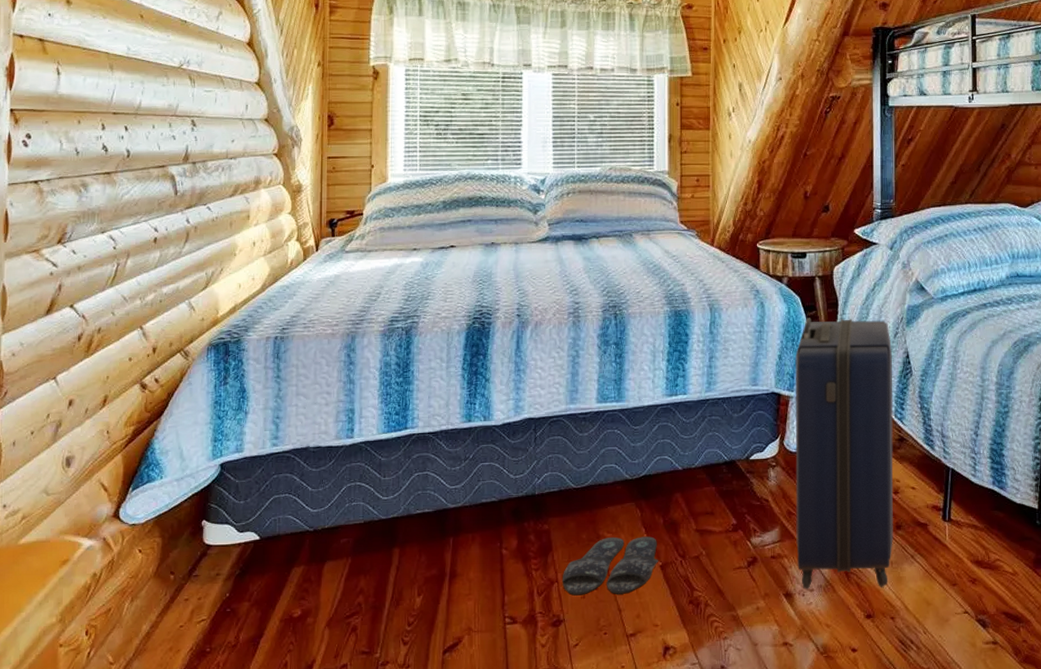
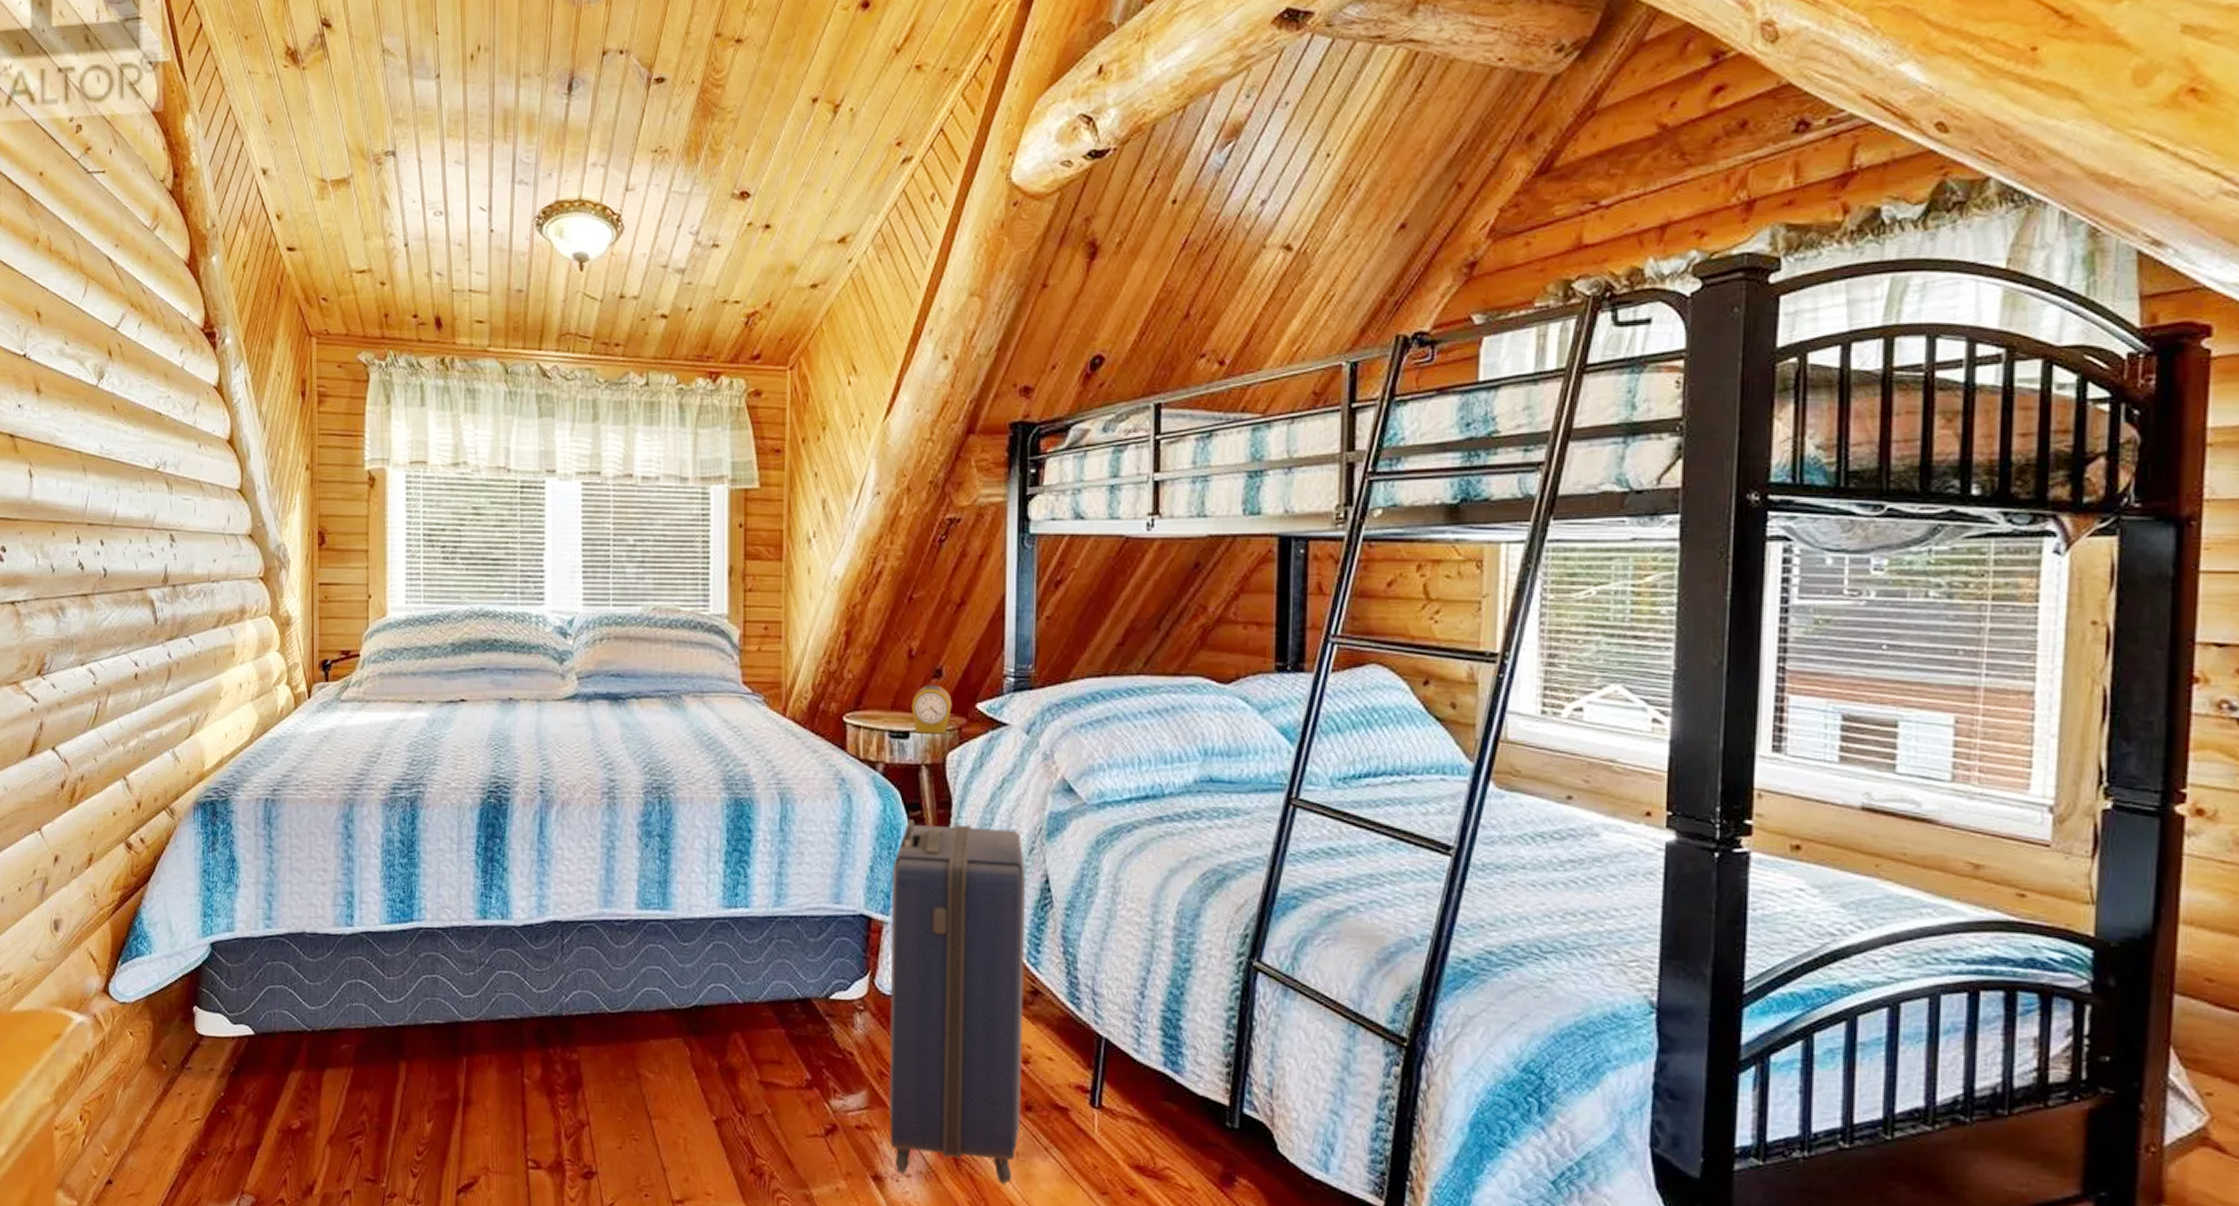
slippers: present [562,536,659,596] -> none [594,1078,713,1150]
alarm clock: none [807,216,837,254] -> present [911,683,952,734]

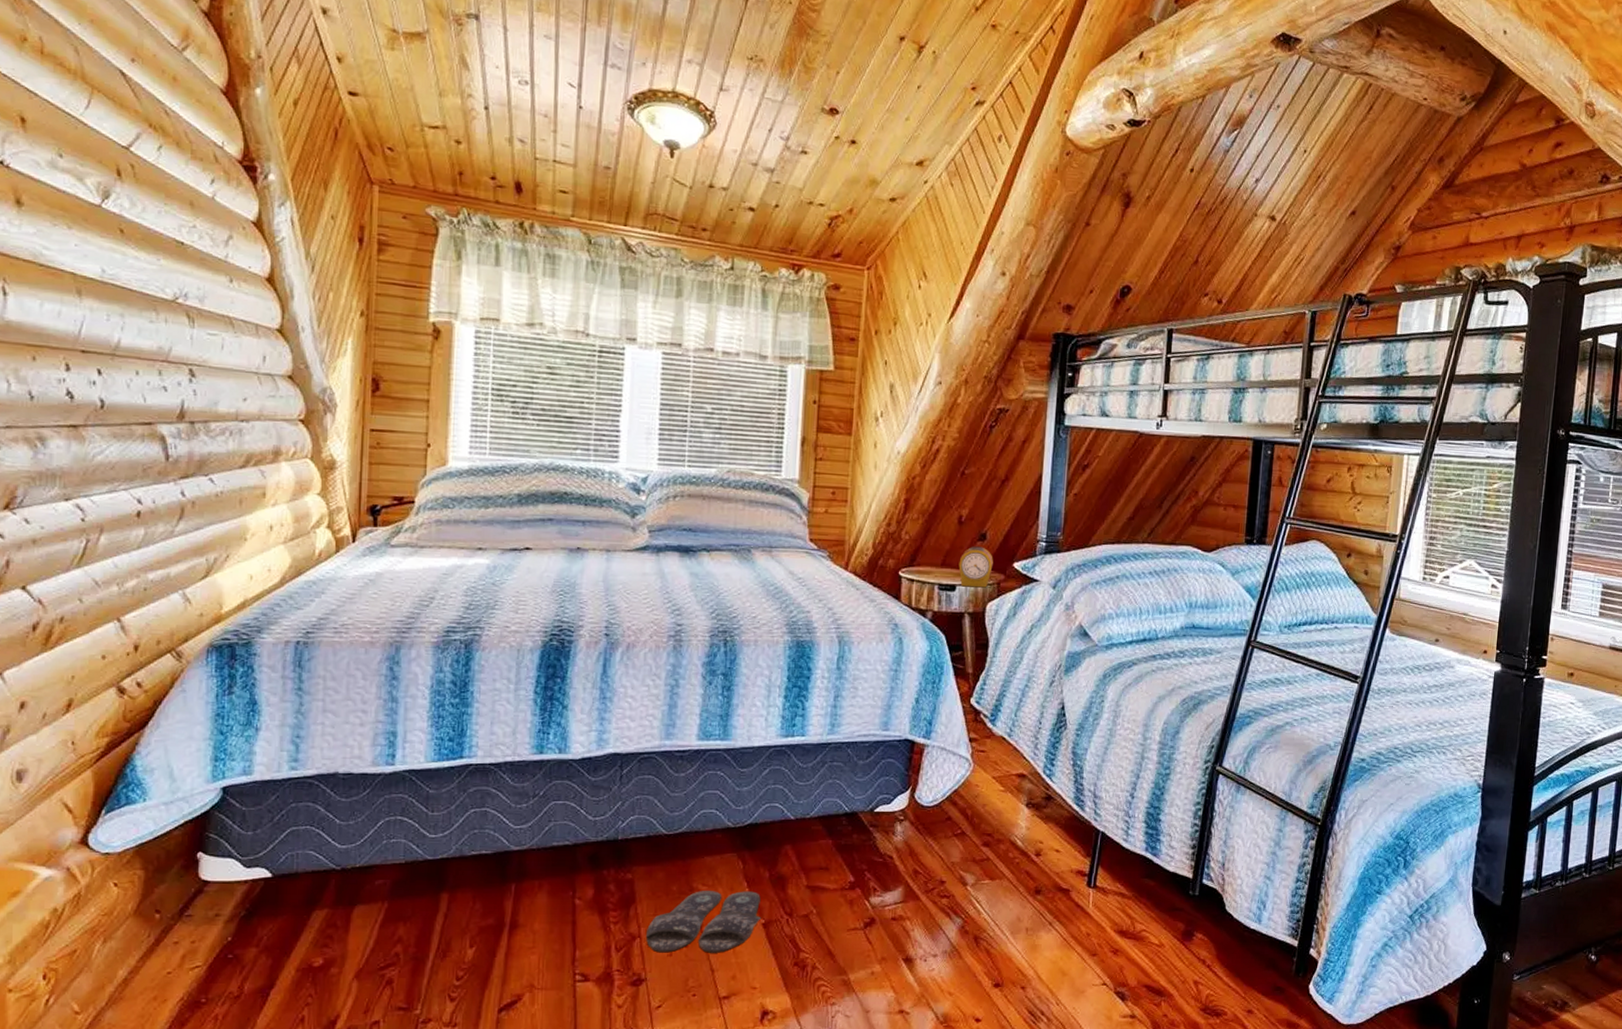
slippers: none [594,1078,713,1150] -> present [645,891,762,953]
suitcase: present [889,819,1026,1184] -> none [921,658,1046,955]

